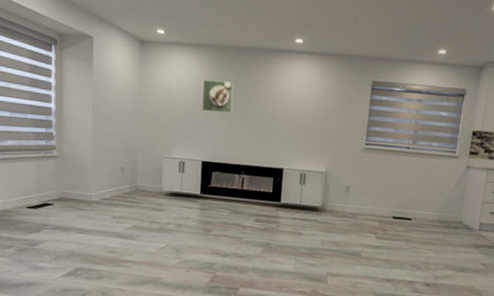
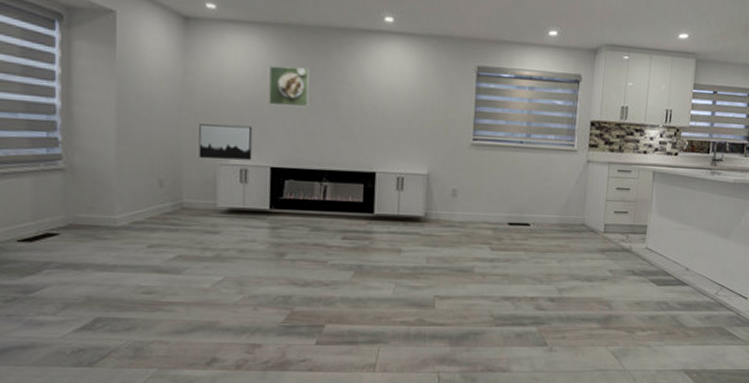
wall art: none [149,125,190,155] -> present [198,124,253,160]

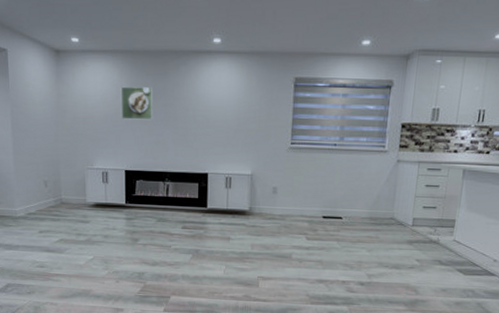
wall art: present [198,124,253,160] -> none [71,136,111,165]

